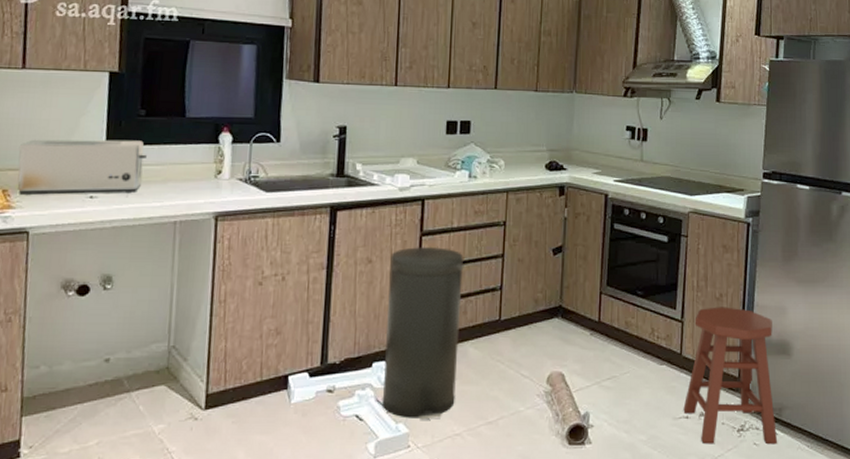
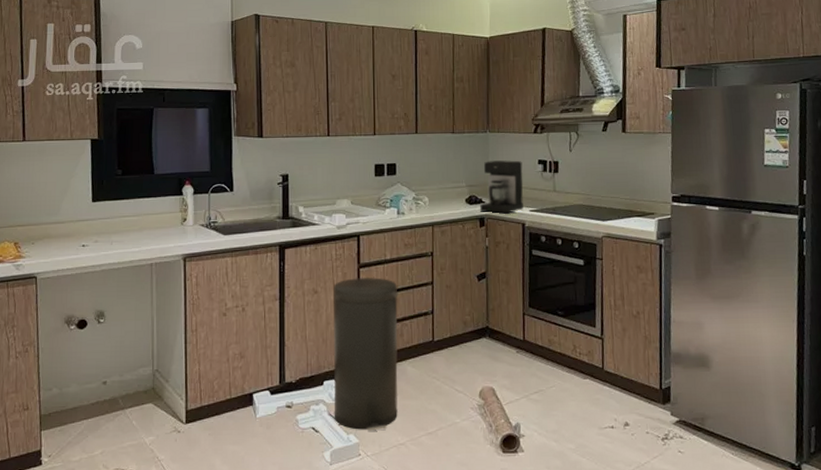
toaster: present [17,139,147,196] -> none [24,196,125,247]
coffee maker: none [561,124,609,183] -> present [480,160,524,214]
stool: present [683,307,778,445] -> none [608,323,702,452]

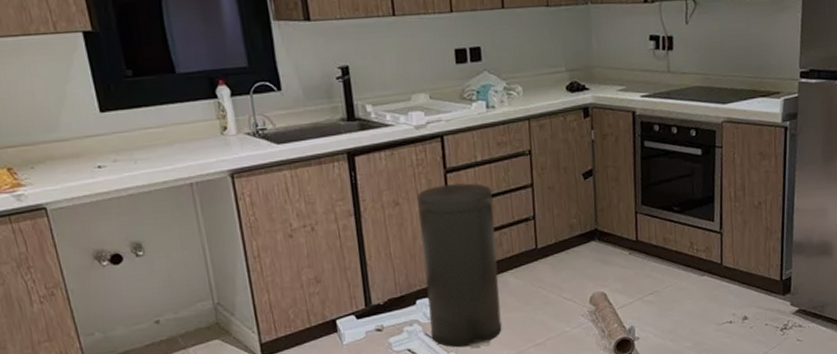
coffee maker: present [480,160,524,214] -> none [583,37,634,102]

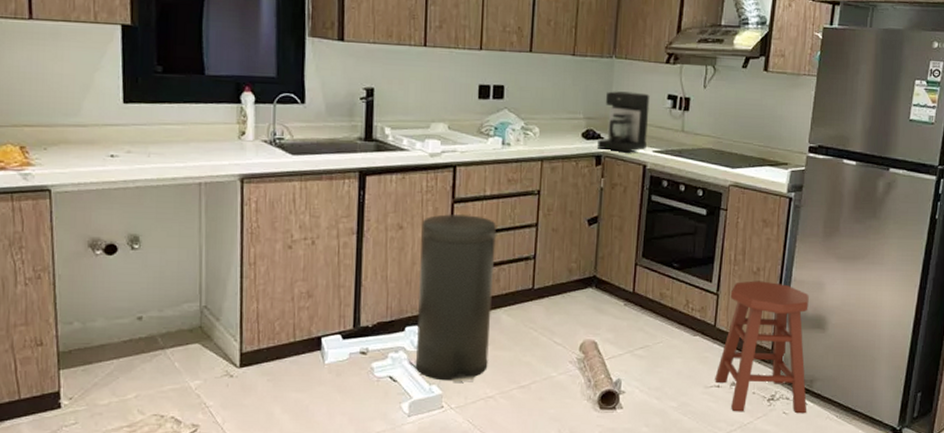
coffee maker: none [583,37,634,102] -> present [598,91,650,153]
stool: none [726,214,821,344] -> present [715,281,809,414]

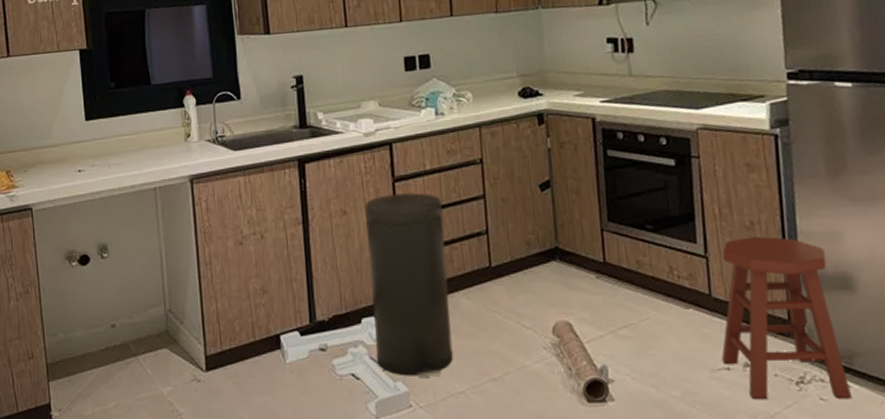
coffee maker: present [598,91,650,153] -> none [537,40,592,107]

